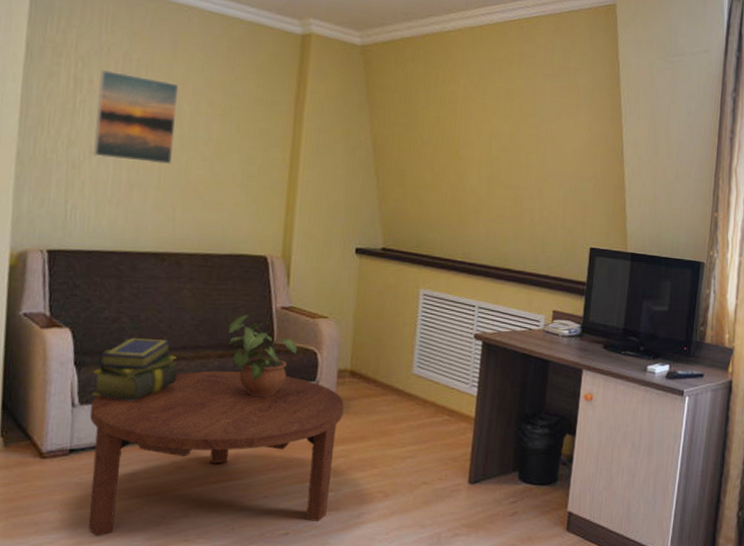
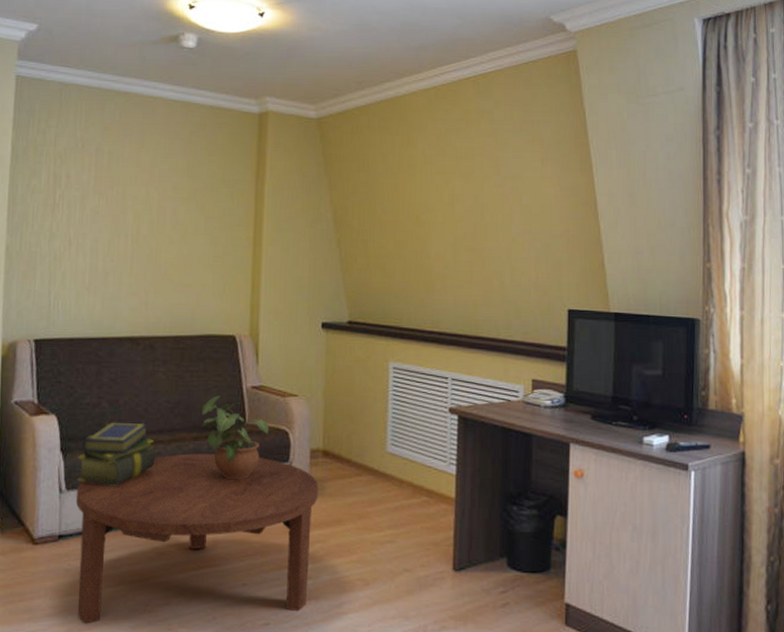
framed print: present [93,69,179,164] -> none [72,164,147,251]

